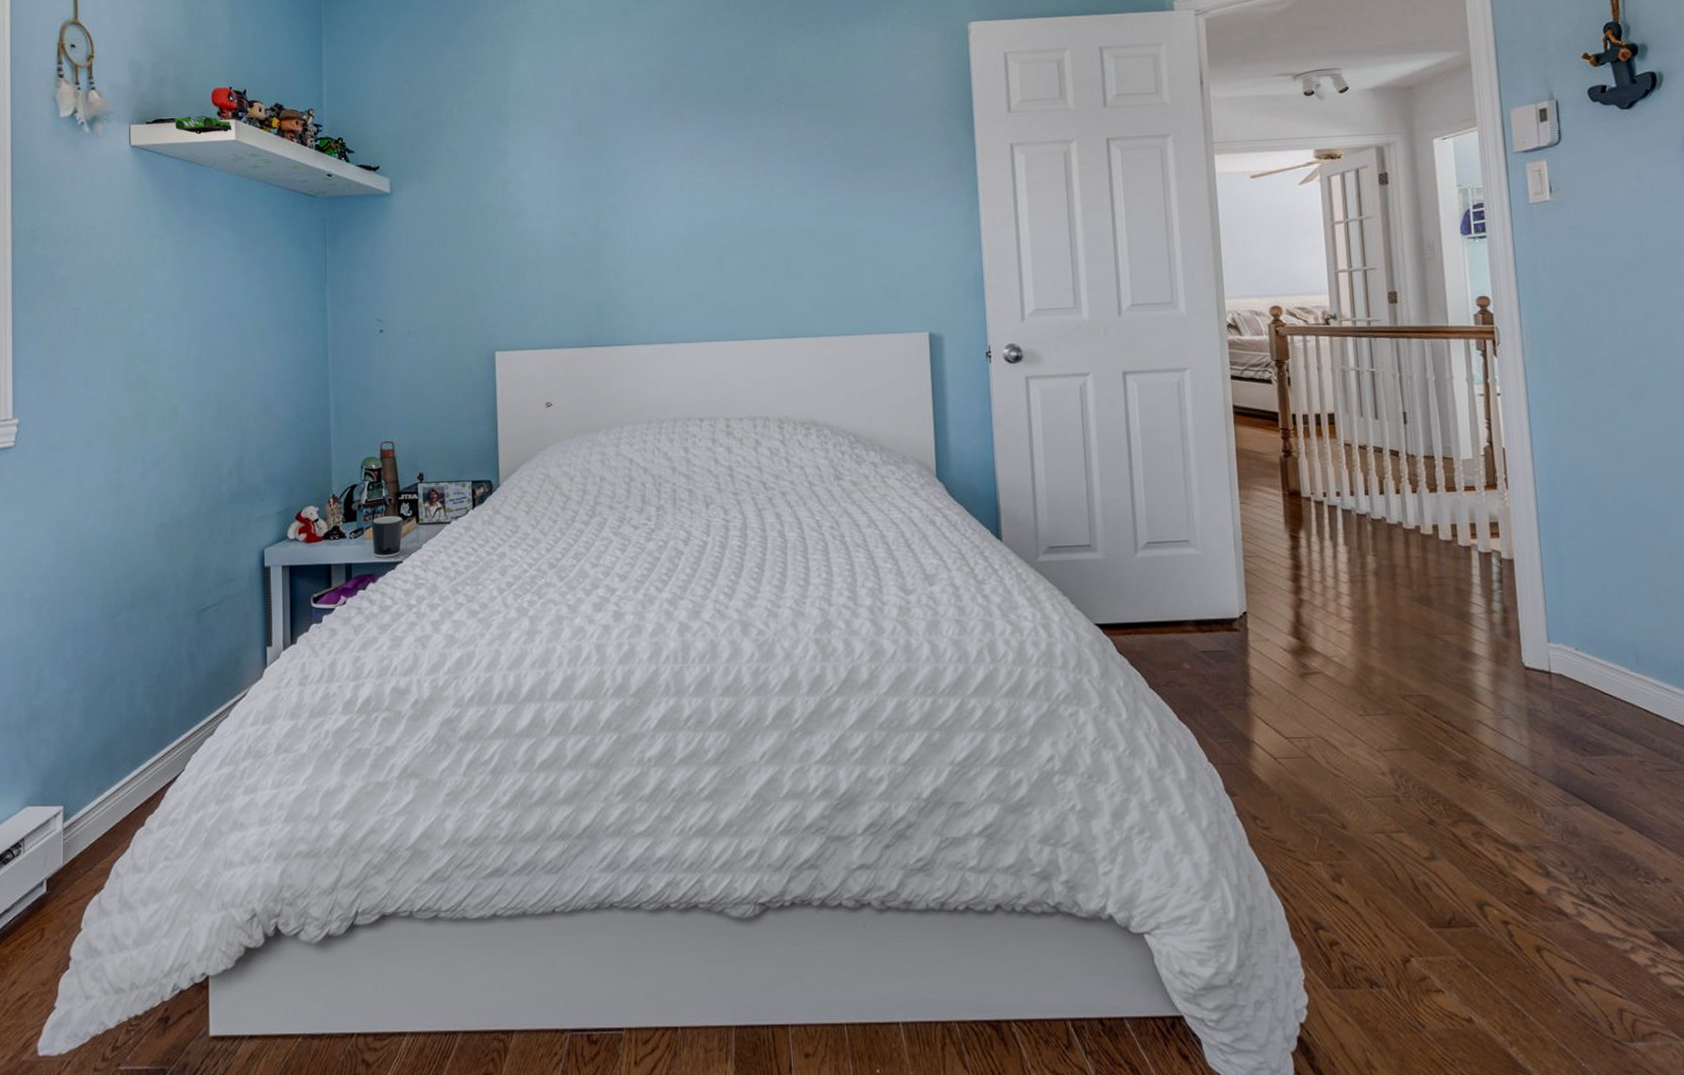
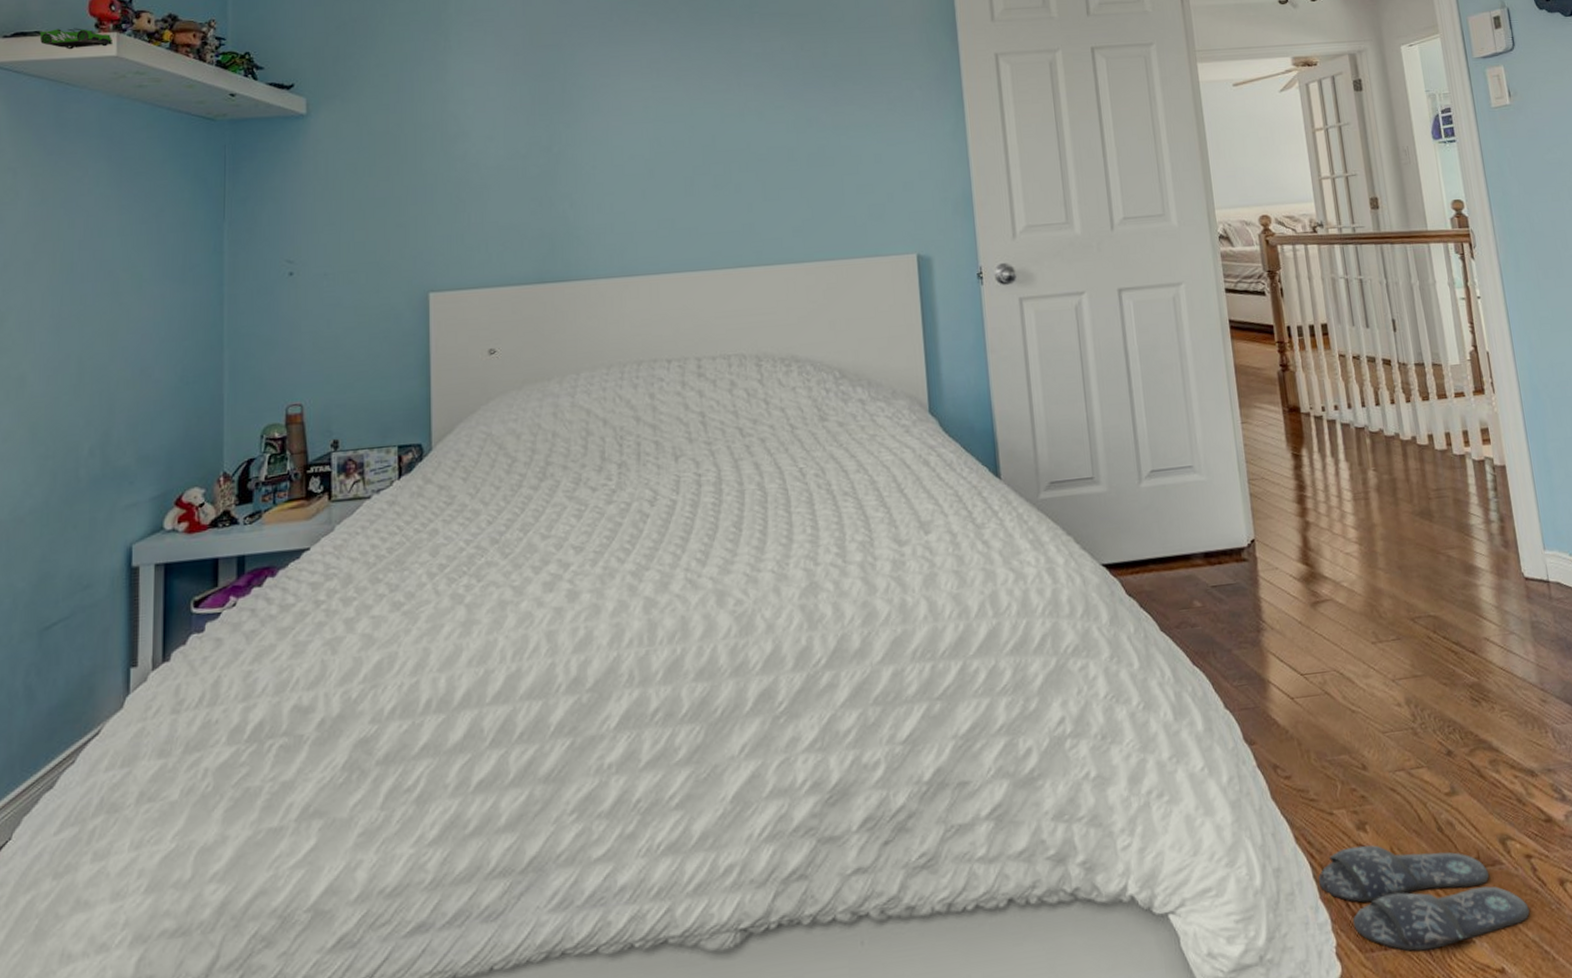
mug: present [371,515,403,558] -> none [271,492,312,546]
slippers: none [1291,895,1503,994] -> present [1319,845,1530,951]

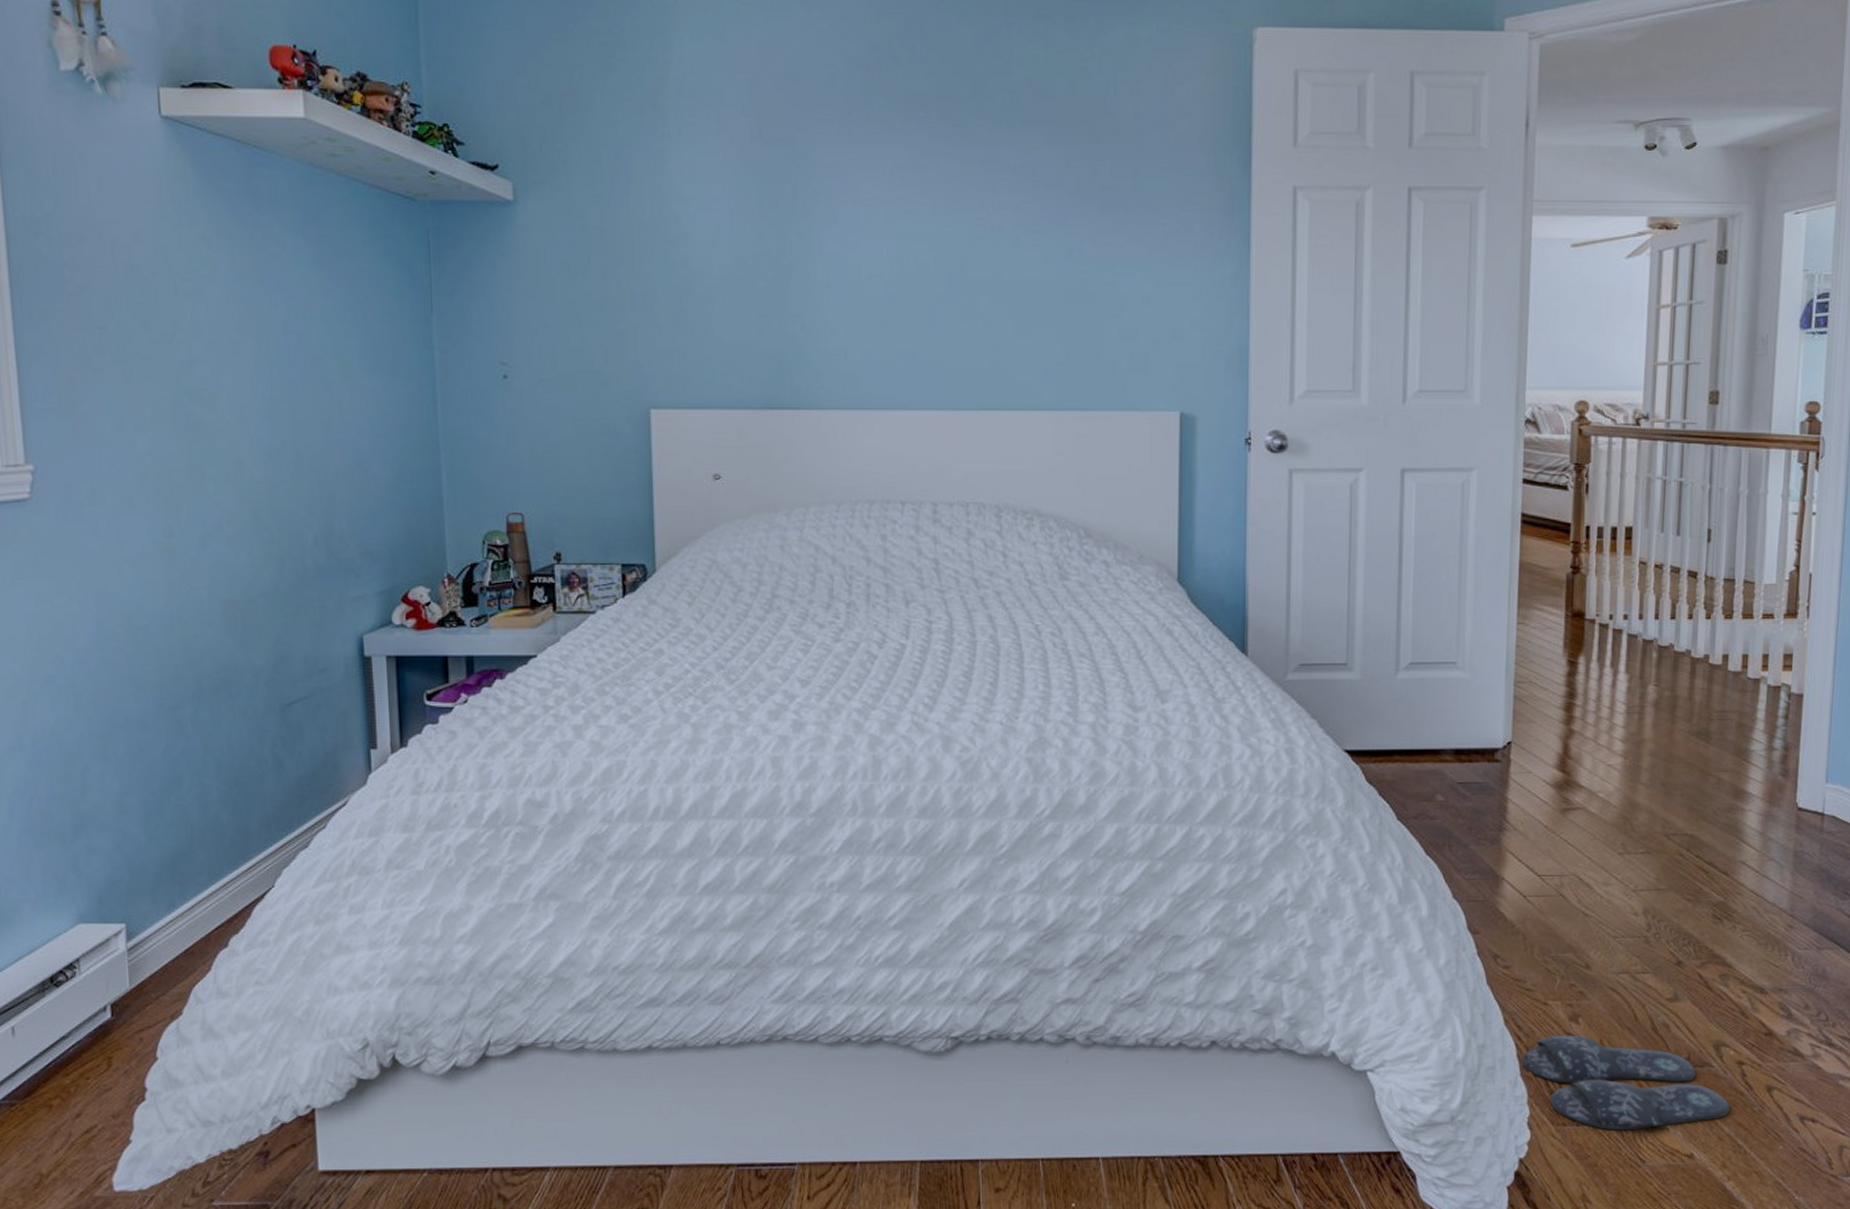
toy car: present [39,28,114,50] -> none [219,81,300,107]

